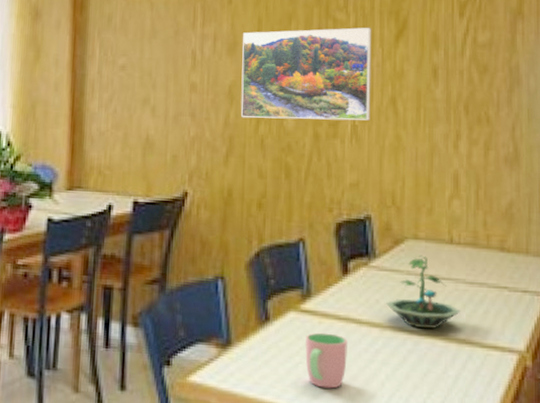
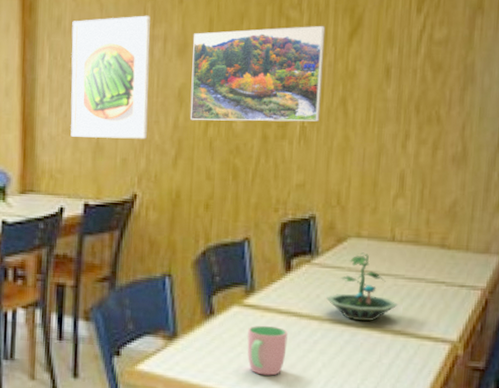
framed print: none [120,14,200,136] -> present [70,15,151,139]

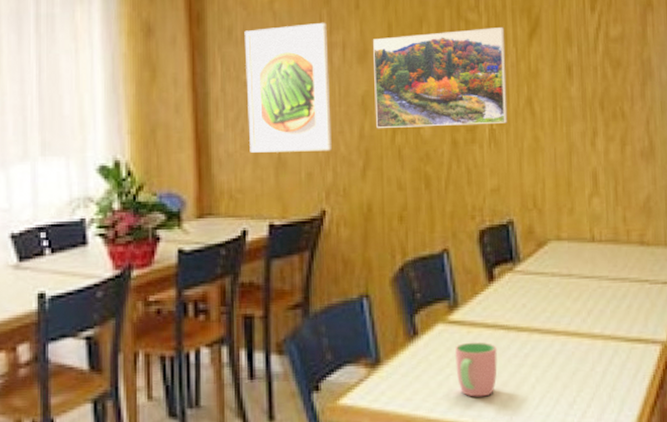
terrarium: present [326,252,398,322] -> none [533,255,605,329]

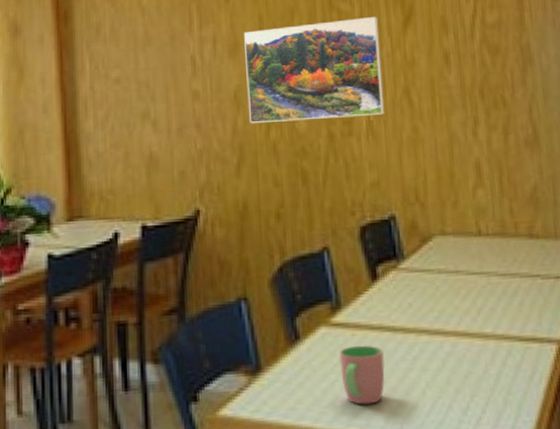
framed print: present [244,22,332,153] -> none [113,17,205,152]

